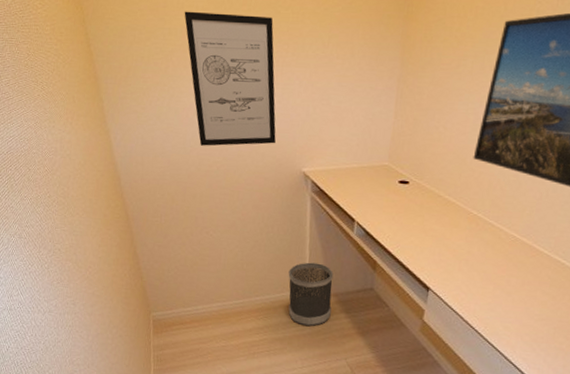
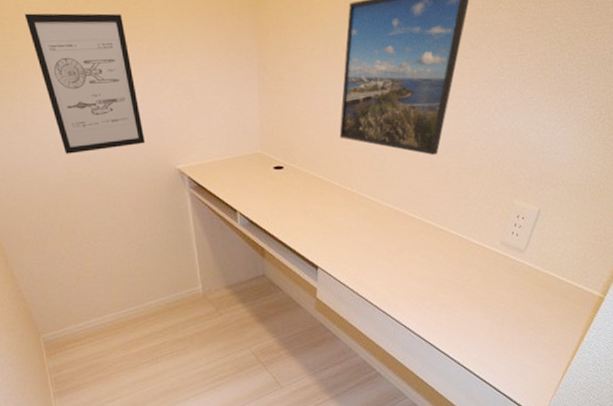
wastebasket: present [288,262,334,327] -> none [179,258,228,322]

